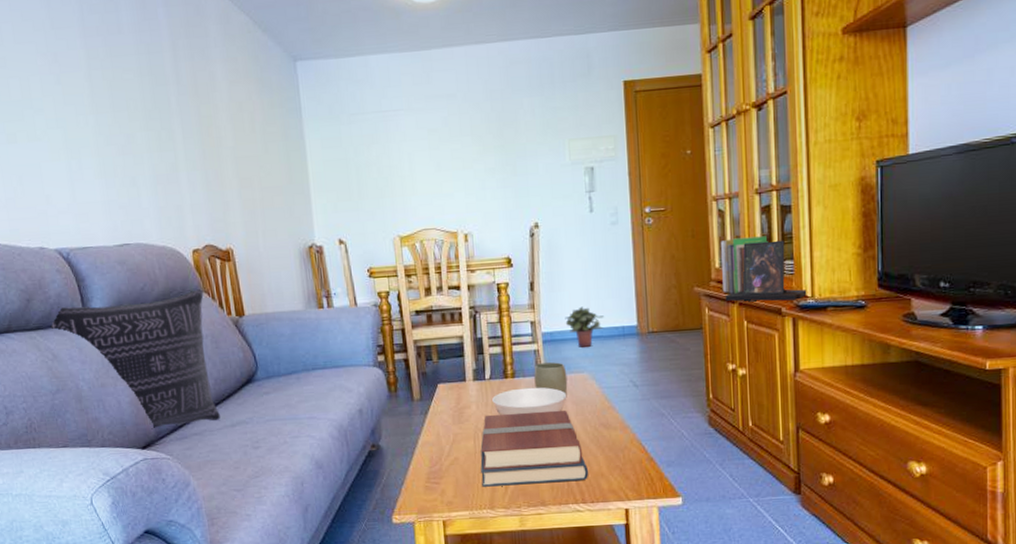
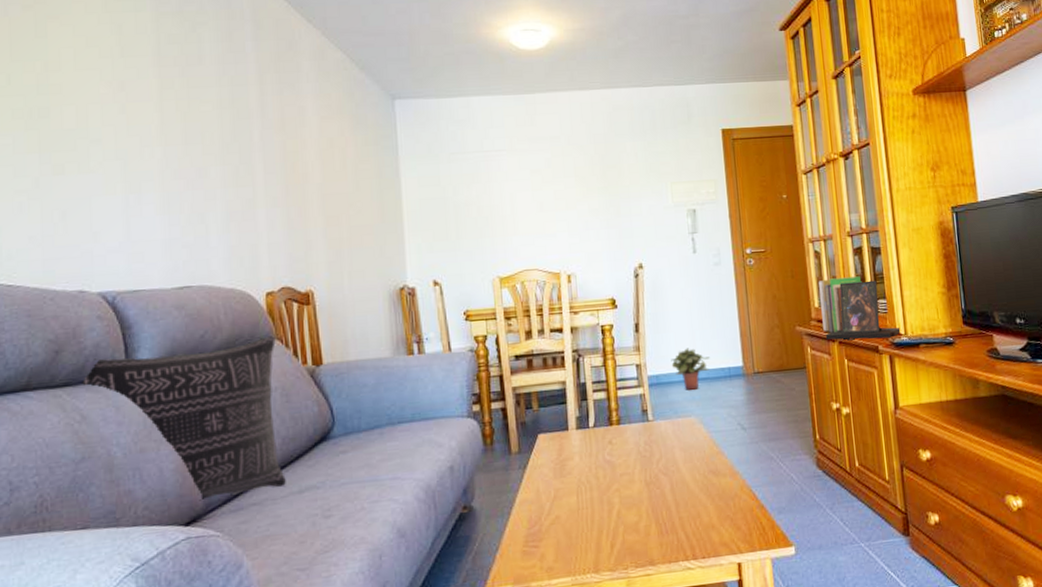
books: present [480,410,589,487] -> none [584,457,699,548]
bowl: present [492,387,567,415] -> none [596,434,675,466]
mug: present [534,362,568,397] -> none [640,406,676,443]

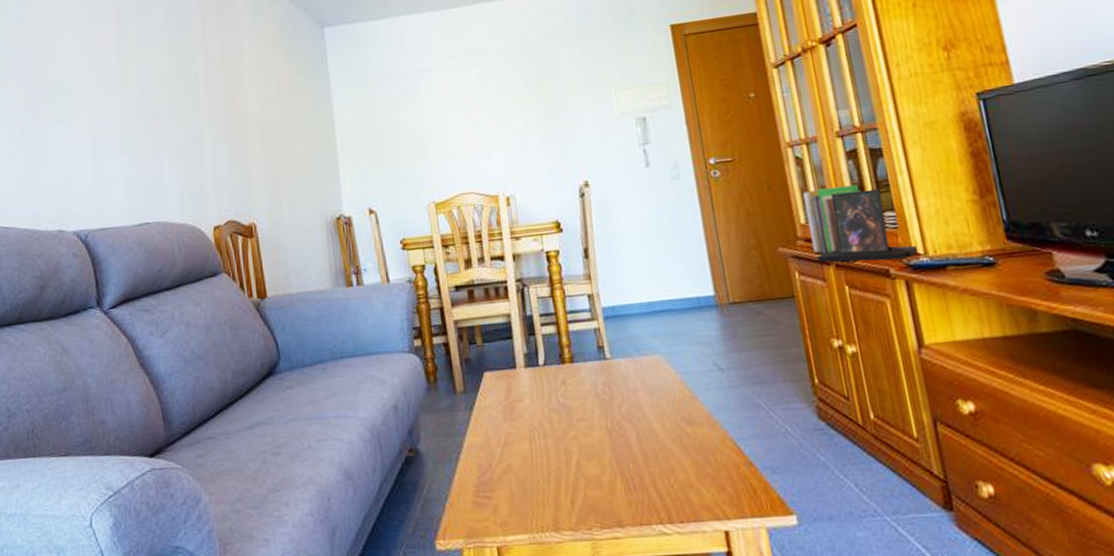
pillow: present [82,336,286,501] -> none [62,269,237,433]
potted plant: present [671,348,710,390] -> none [627,275,674,324]

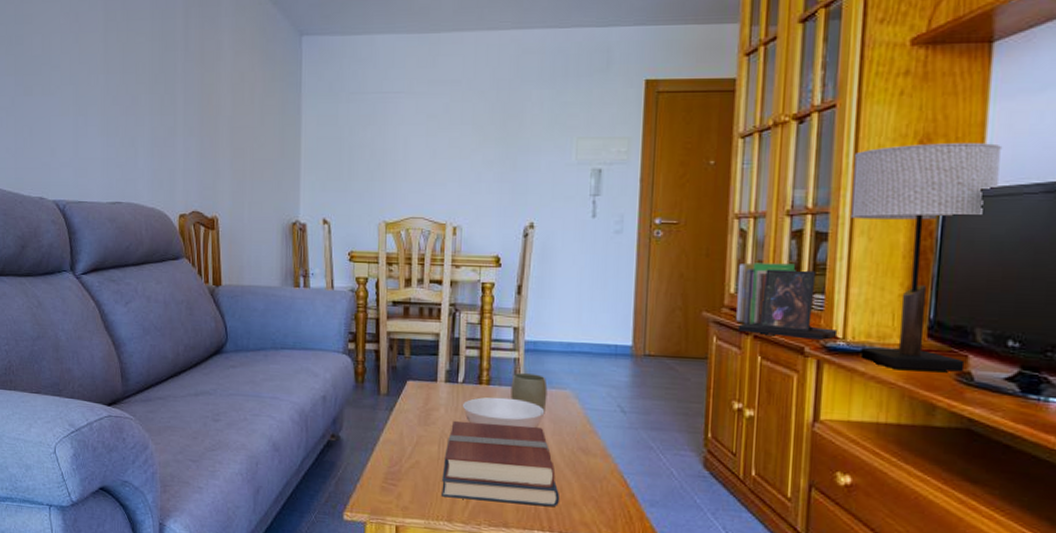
books: none [538,401,674,502] -> present [442,420,561,507]
bowl: none [548,373,638,410] -> present [463,396,545,428]
mug: none [595,342,639,385] -> present [511,373,548,413]
table lamp: none [887,40,1053,279] -> present [851,143,1003,372]

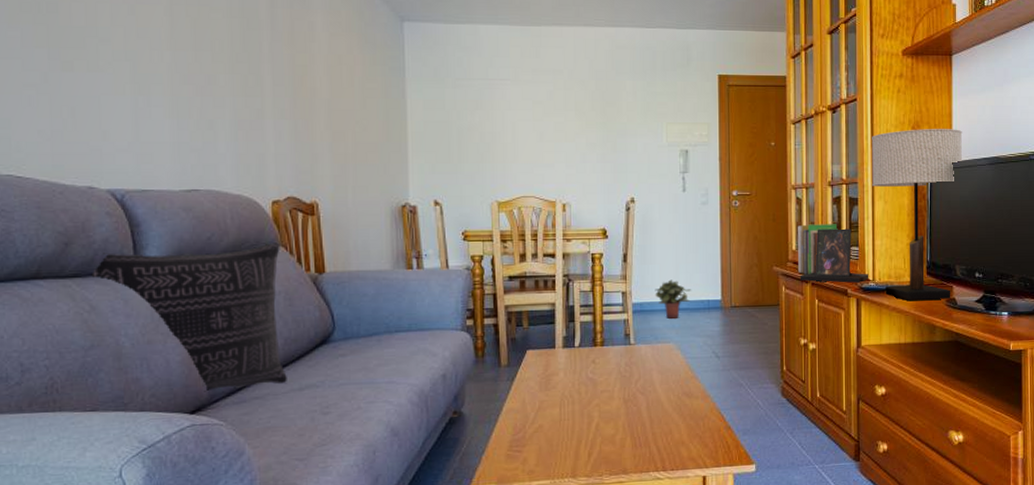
pillow: none [39,254,185,388] -> present [91,242,287,392]
books: present [442,420,561,507] -> none [565,378,671,455]
bowl: present [463,396,545,428] -> none [580,356,653,383]
mug: present [511,373,548,413] -> none [622,332,654,366]
potted plant: none [551,318,595,363] -> present [655,279,691,319]

